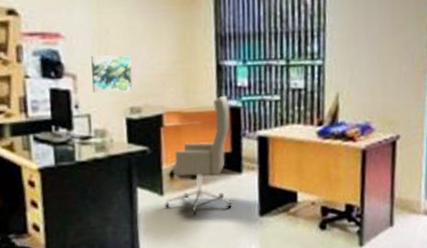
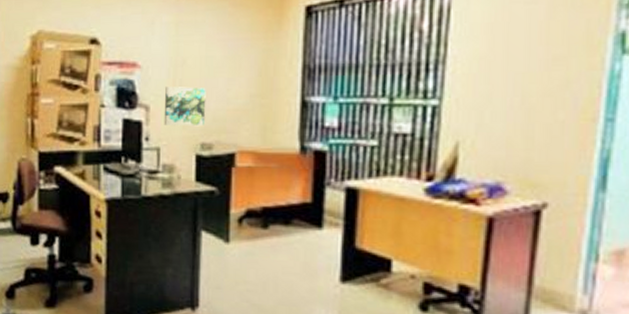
office chair: present [165,95,233,214] -> none [230,136,312,269]

